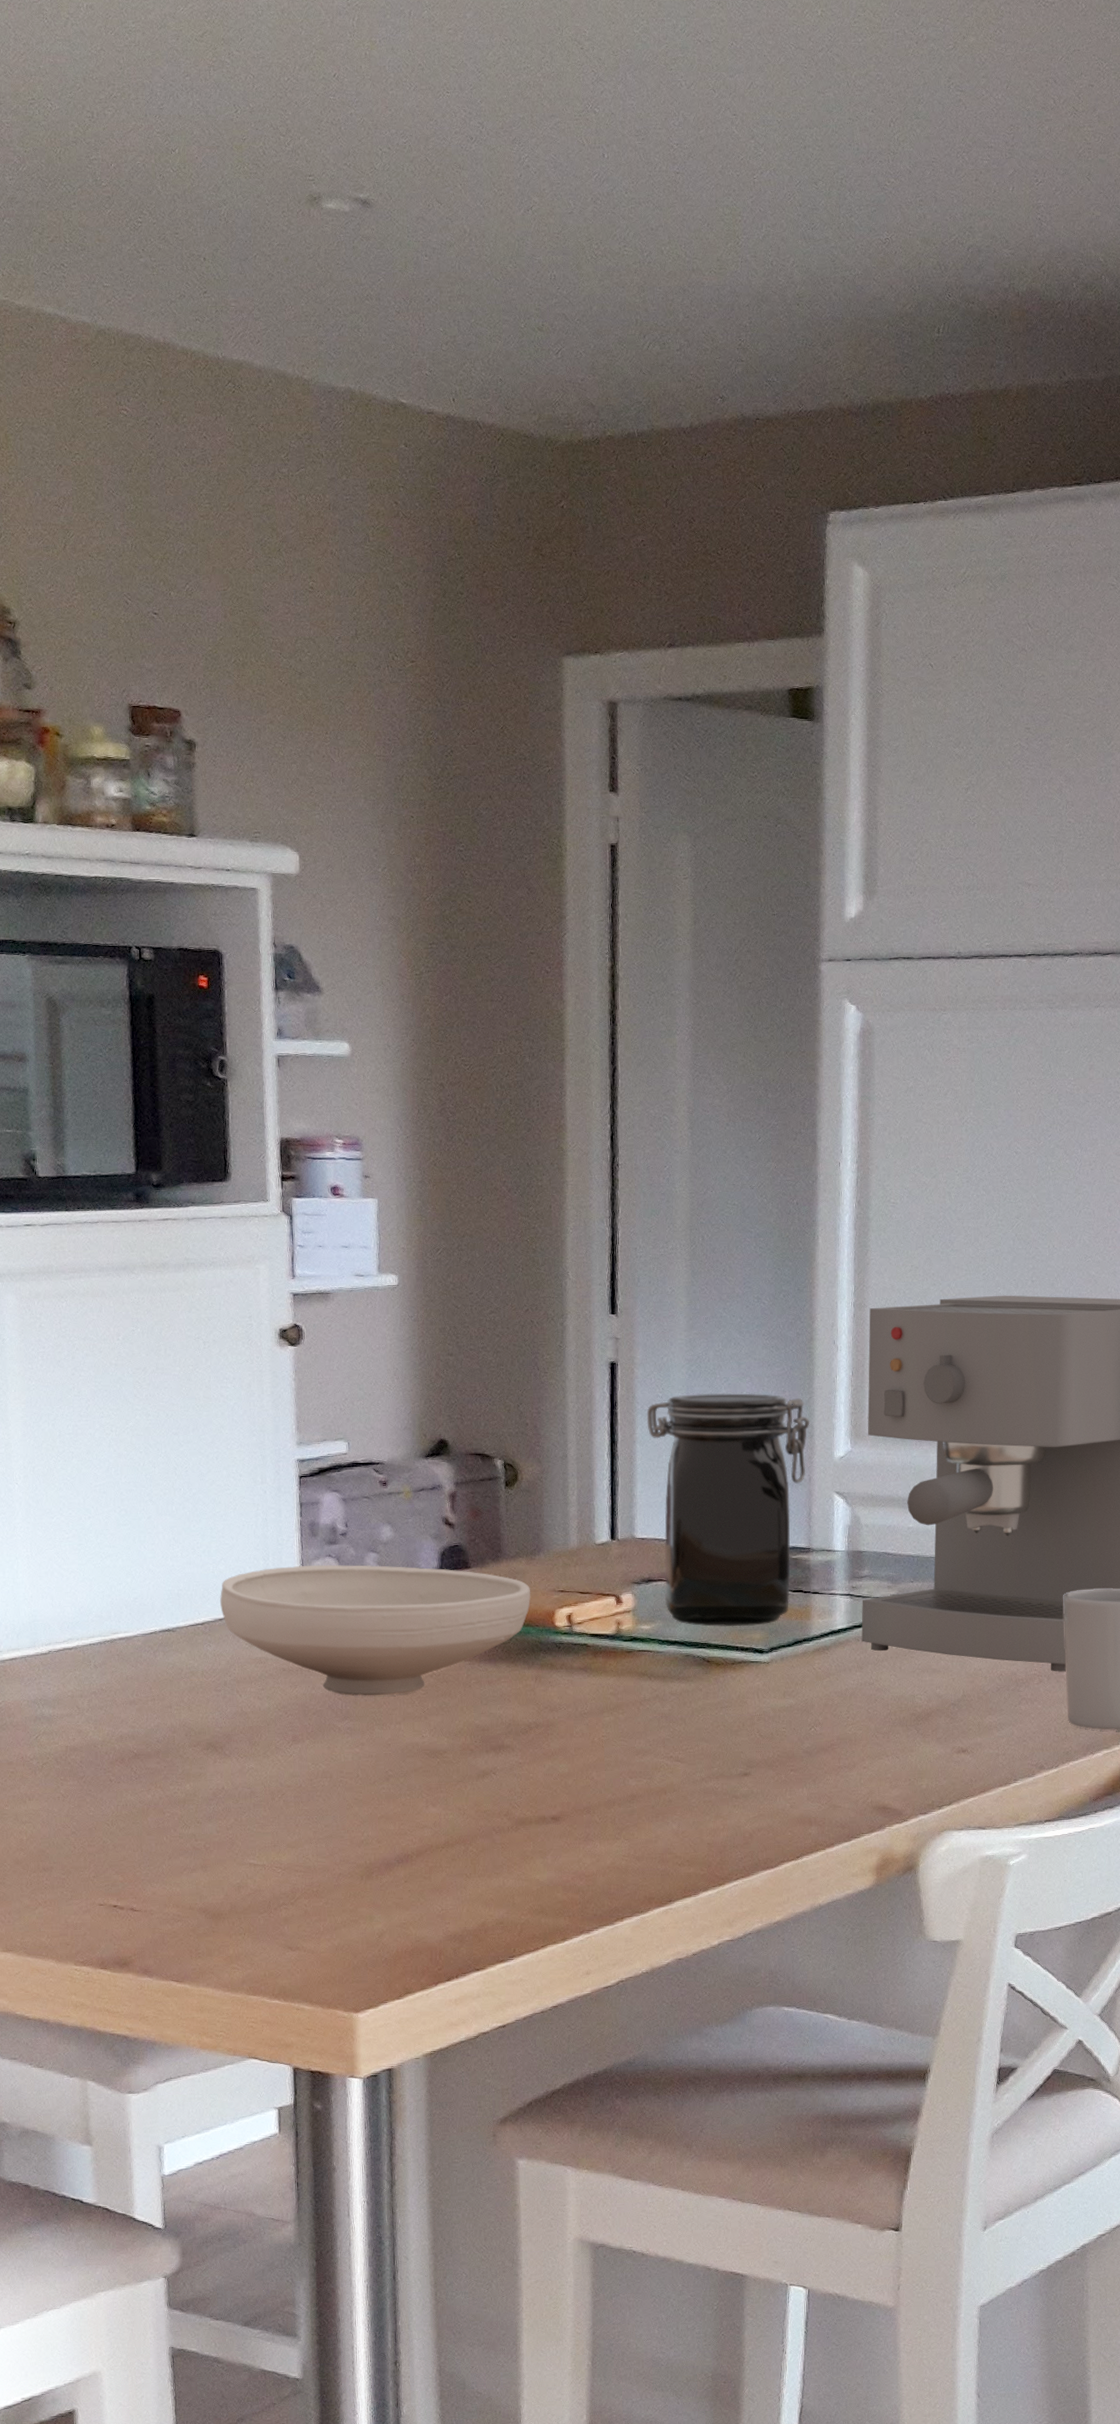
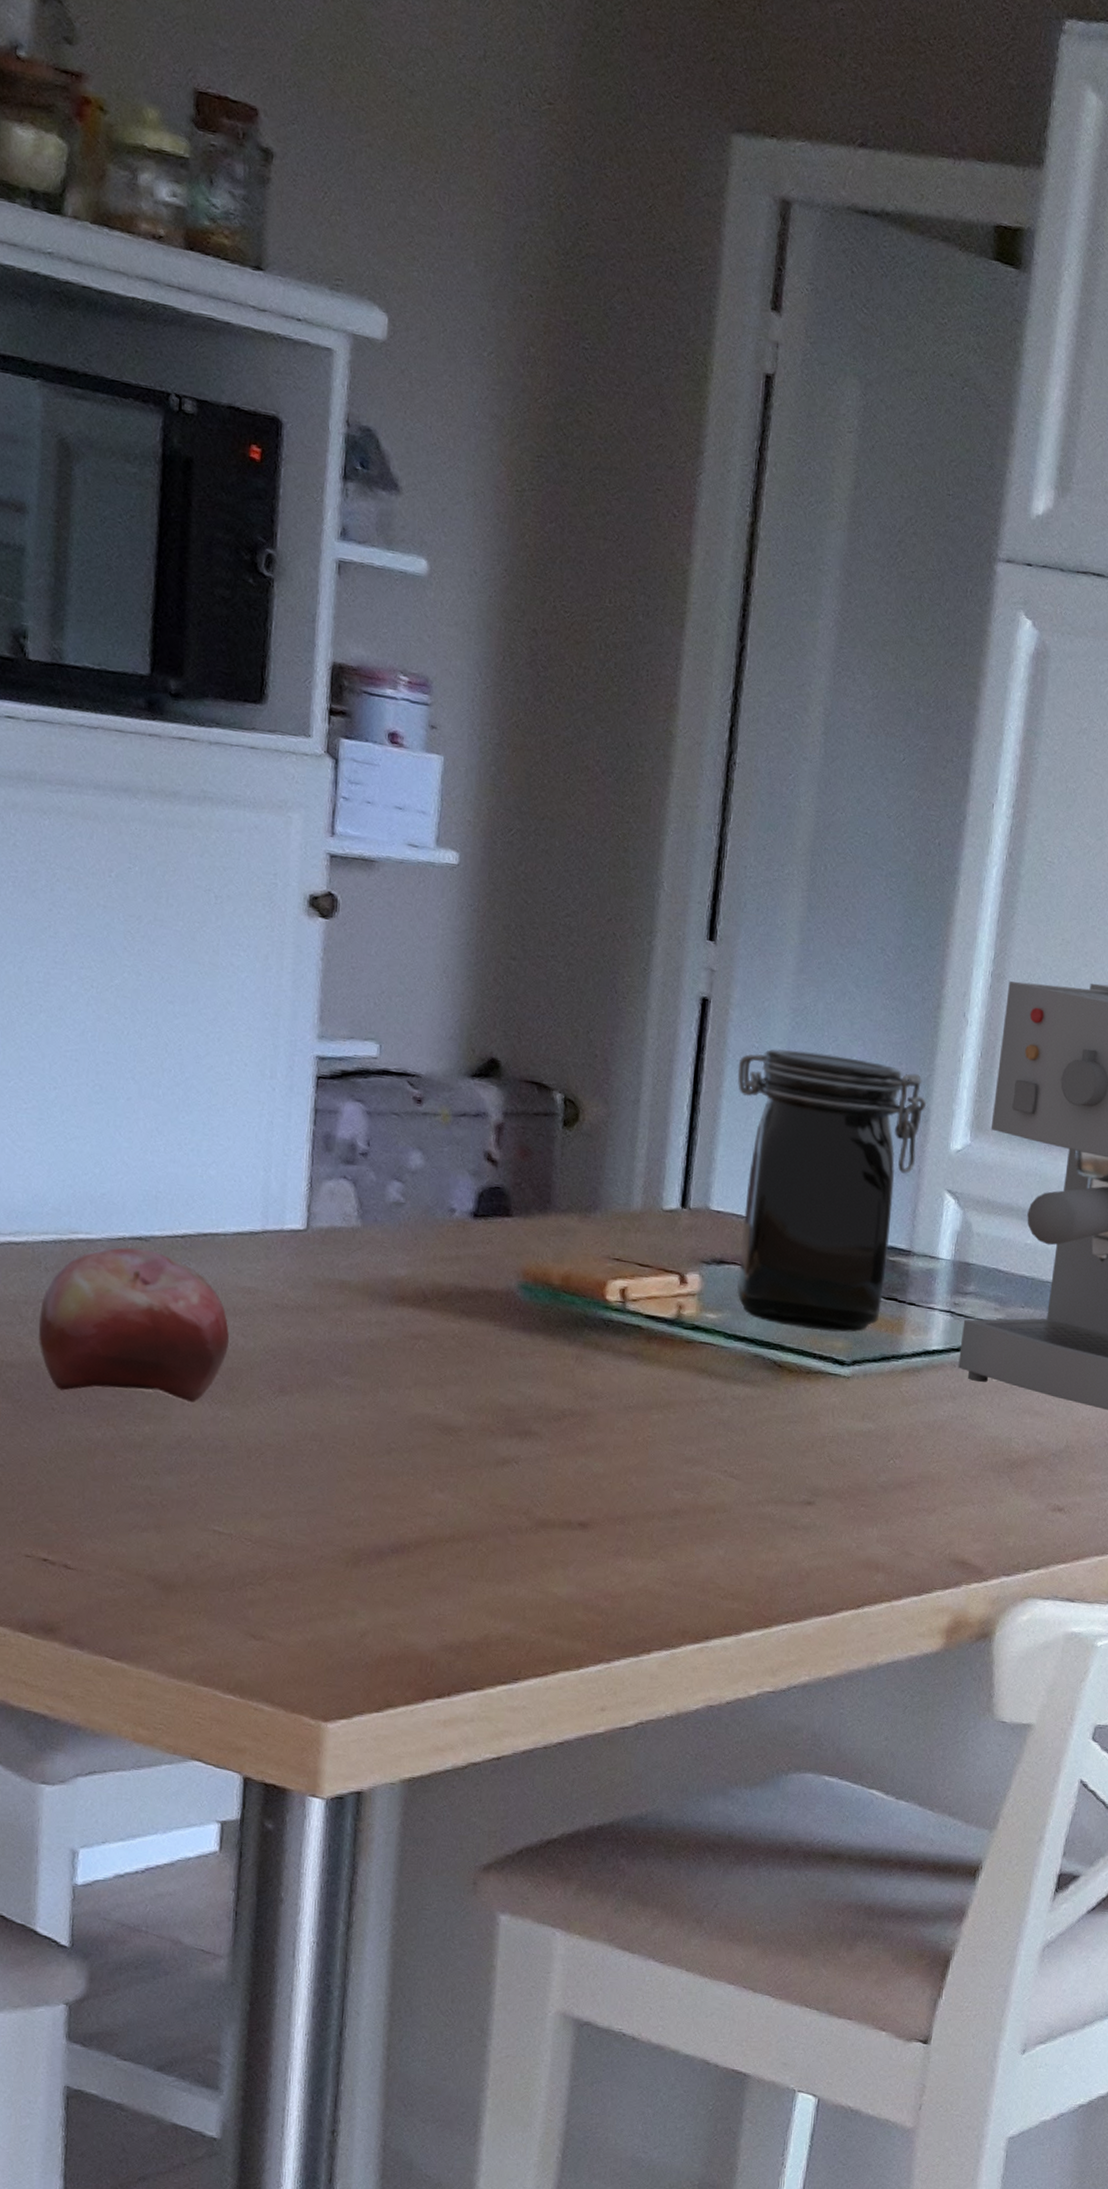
fruit: none [93,1638,248,1764] -> present [38,1247,229,1403]
bowl: present [220,1565,531,1696] -> none [206,1181,581,1355]

